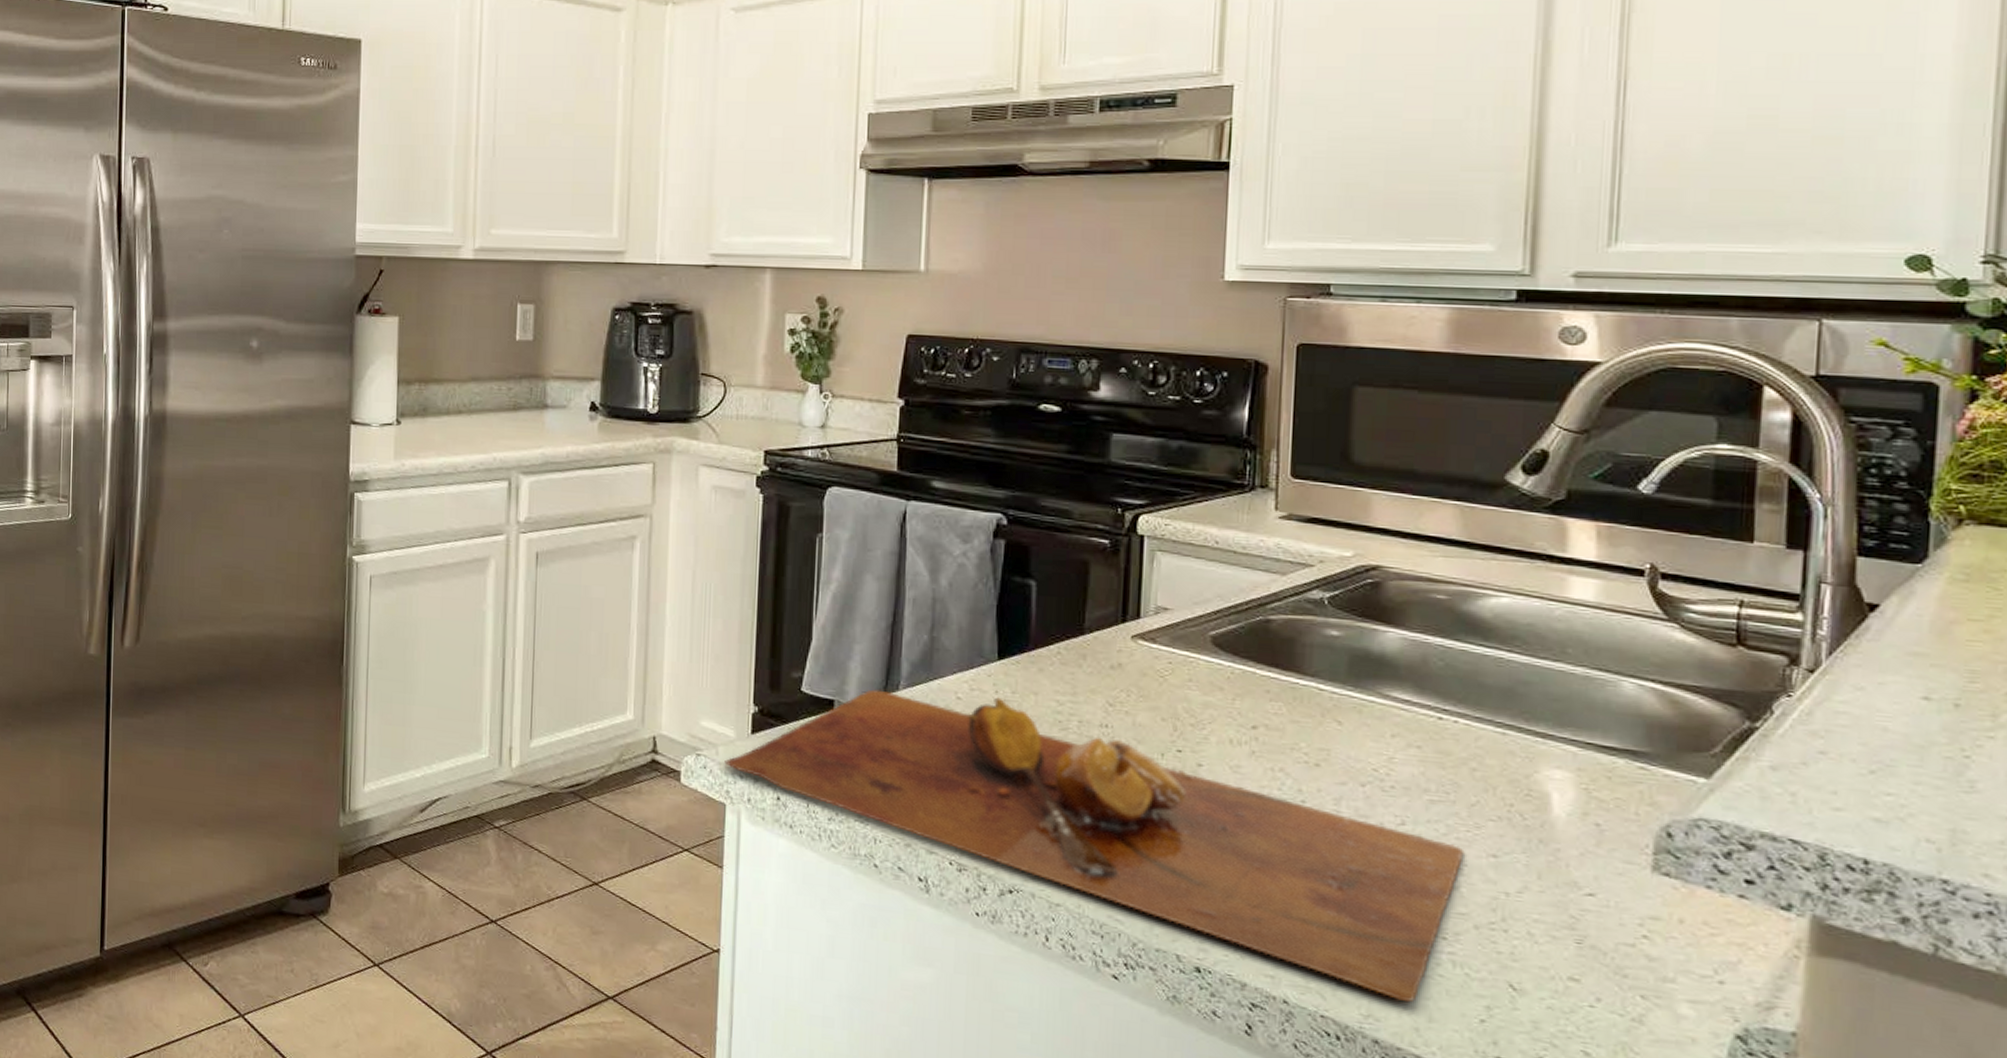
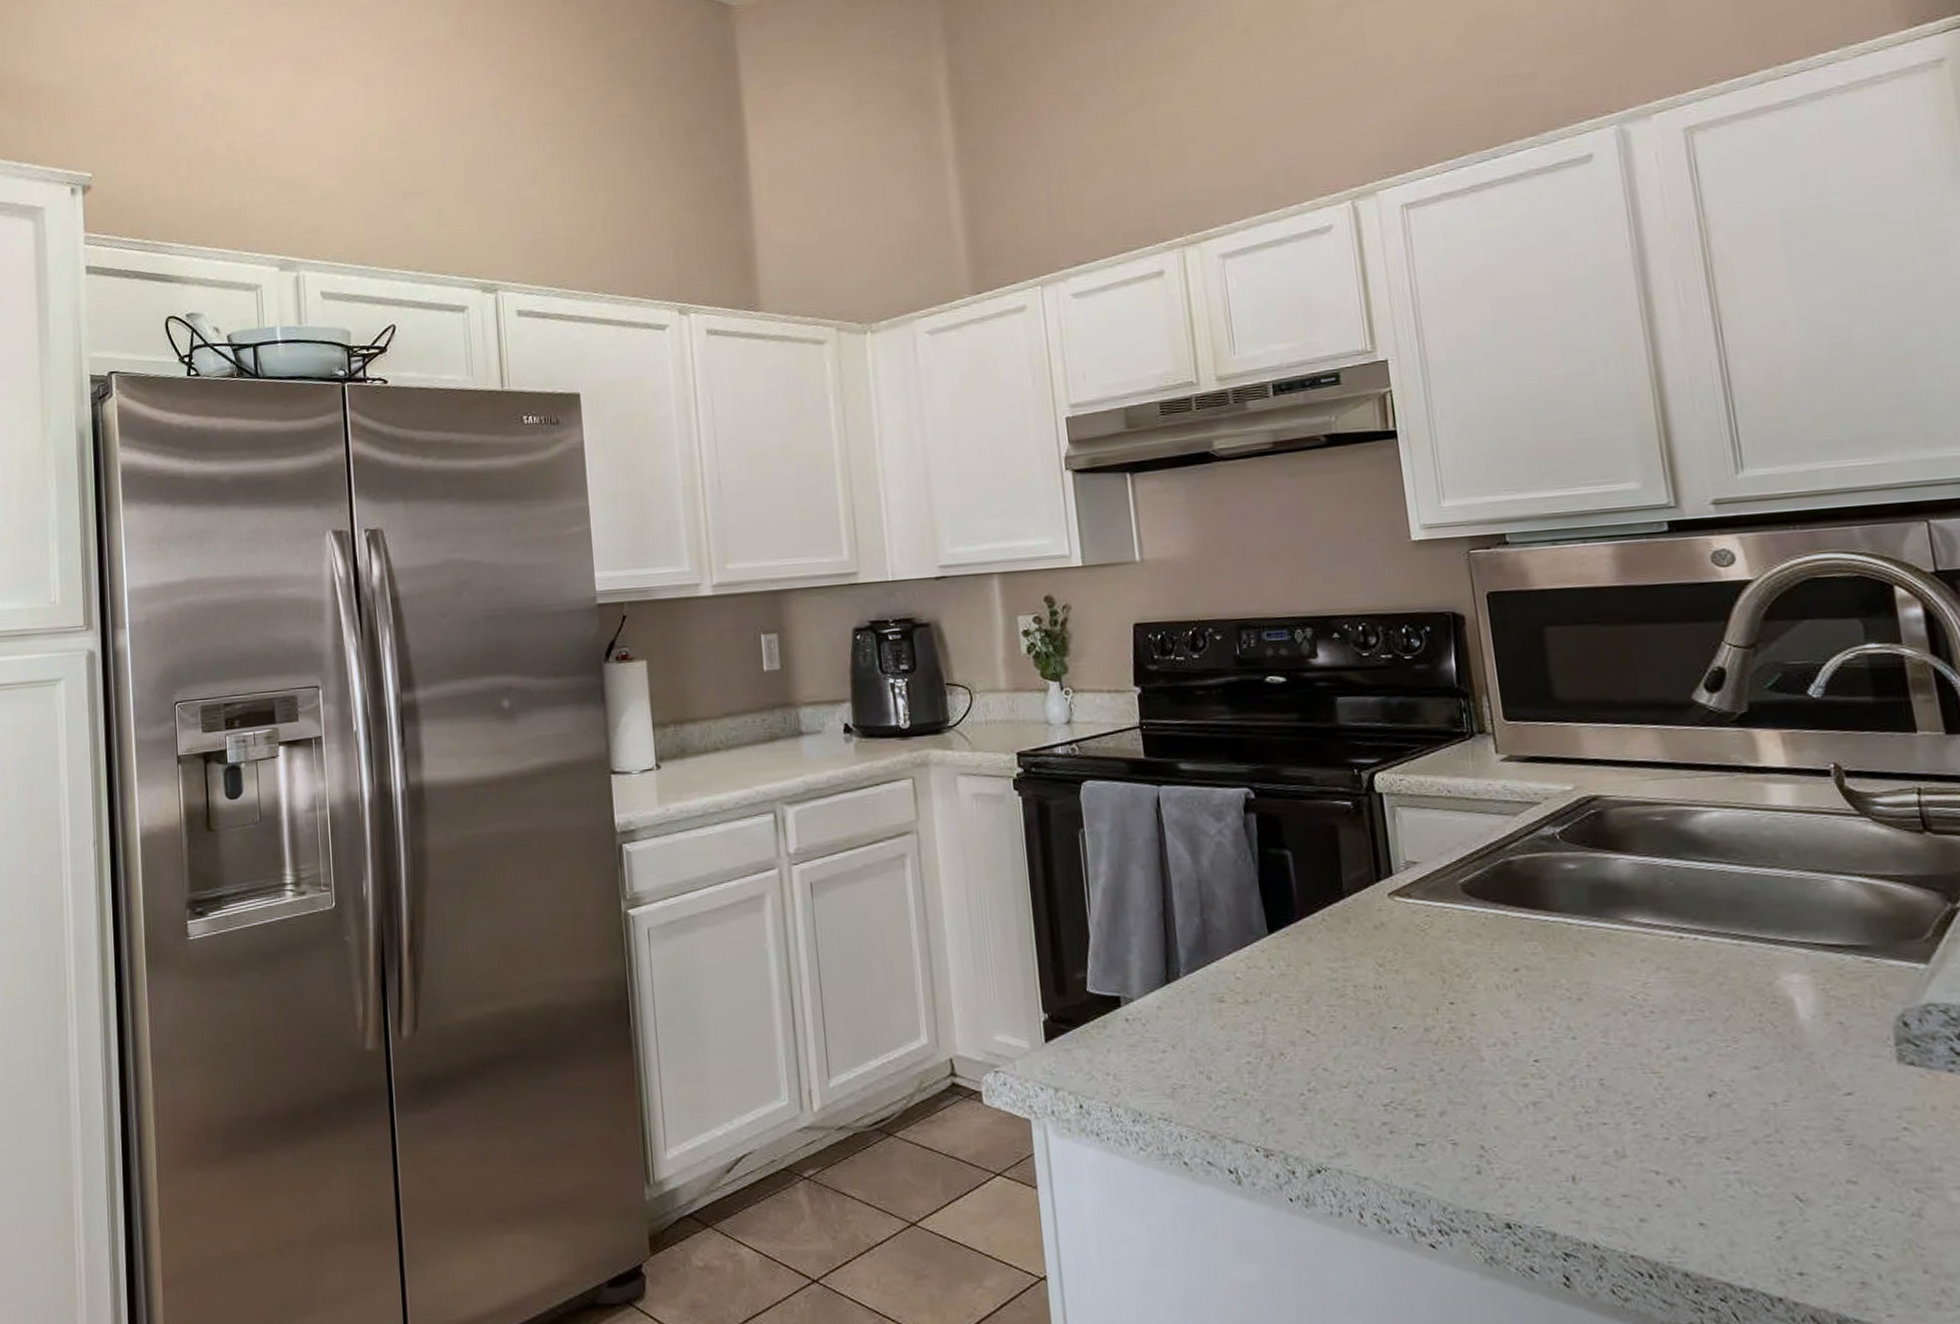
cutting board: present [724,689,1465,1003] -> none [1023,972,1729,1230]

